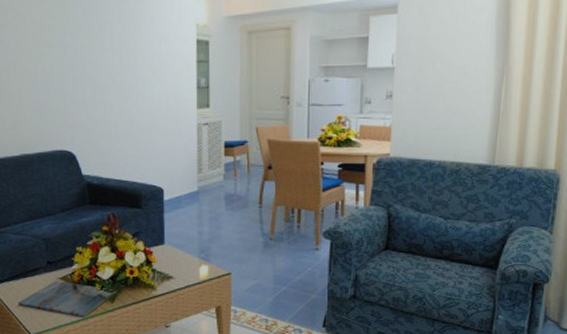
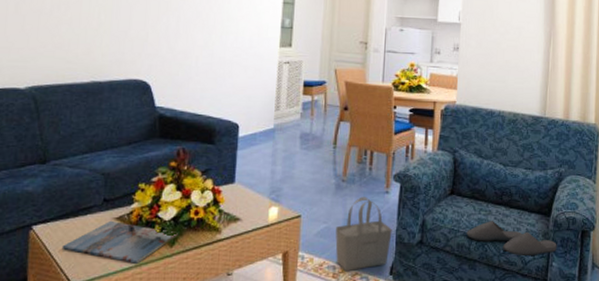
shopping bag: none [266,254,324,324] -> present [335,196,392,272]
slippers: none [402,275,504,310] -> present [466,221,557,257]

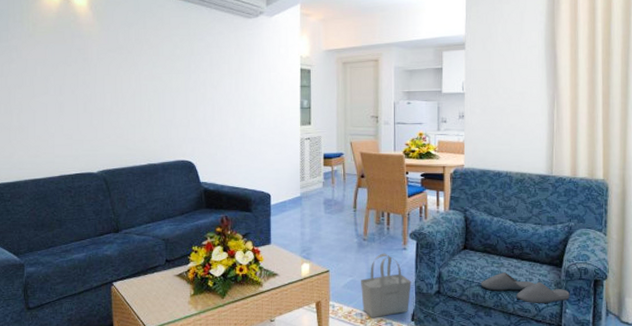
magazine: present [61,220,178,264] -> none [137,277,227,312]

